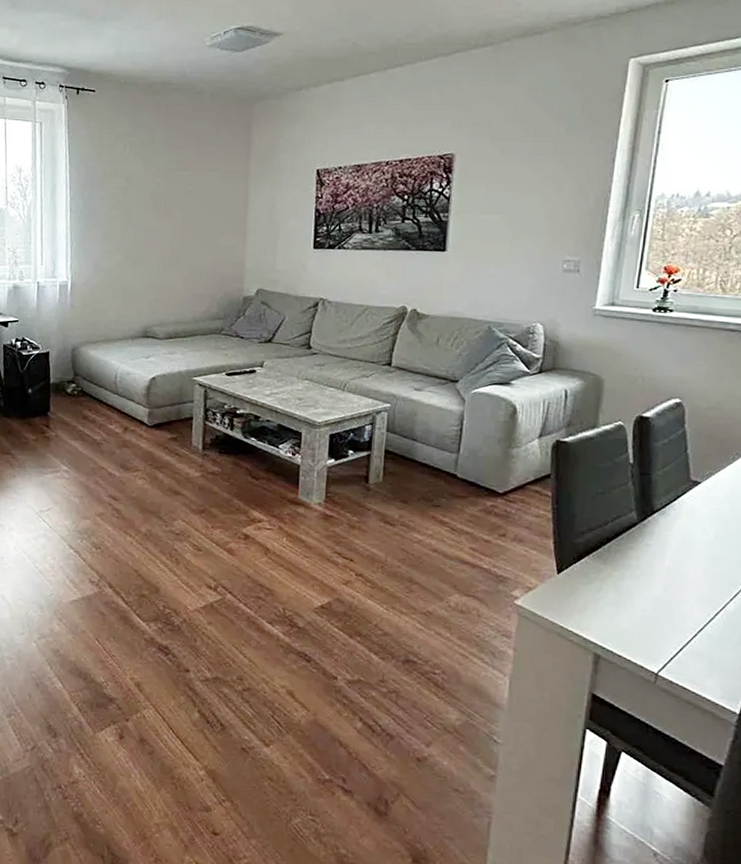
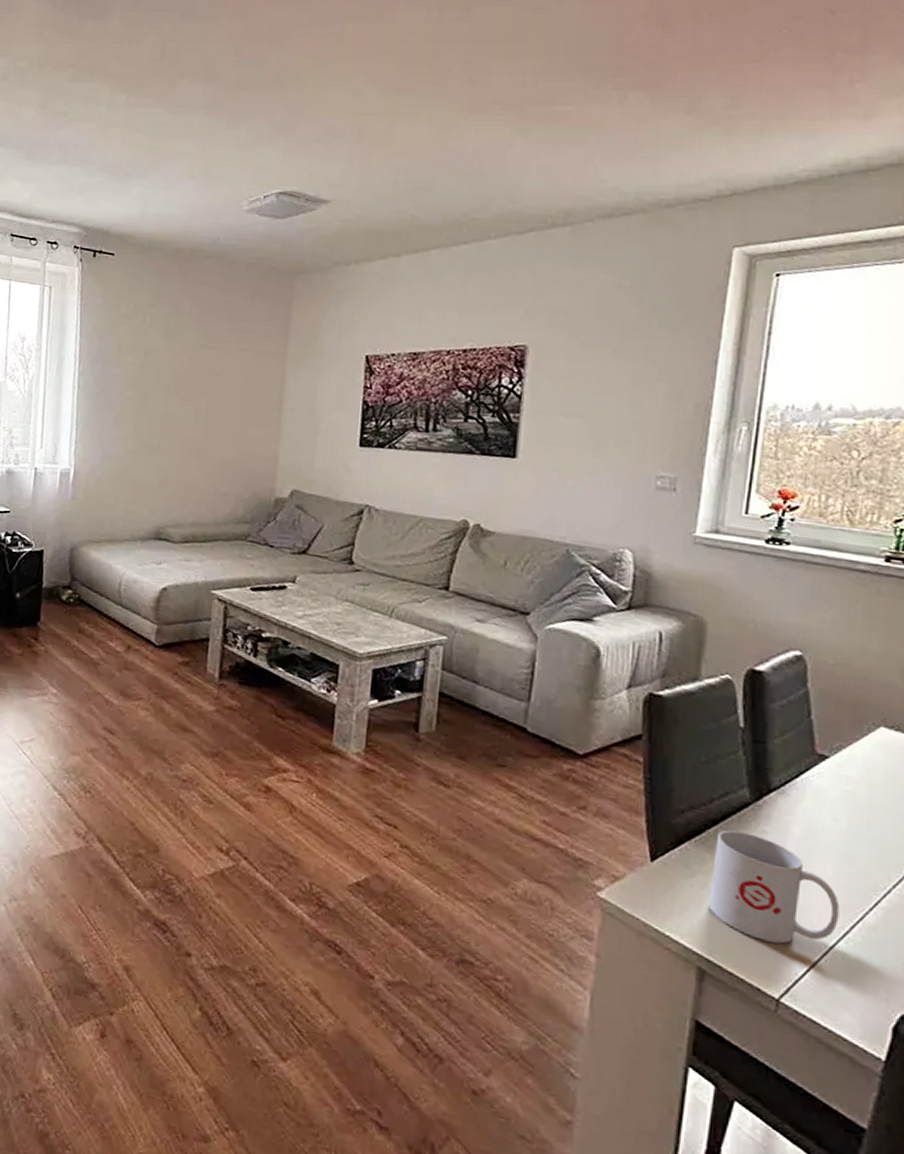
mug: none [603,545,707,631] -> present [708,830,840,944]

